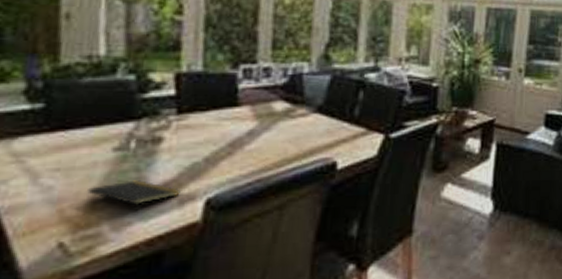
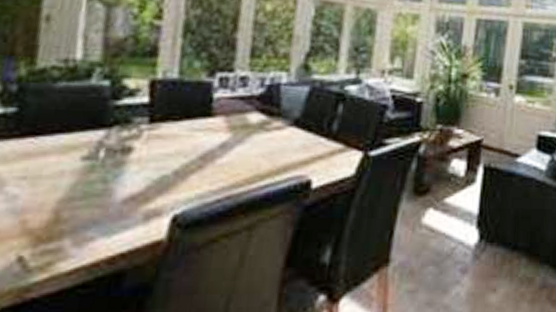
notepad: present [87,180,182,212] -> none [52,192,149,227]

